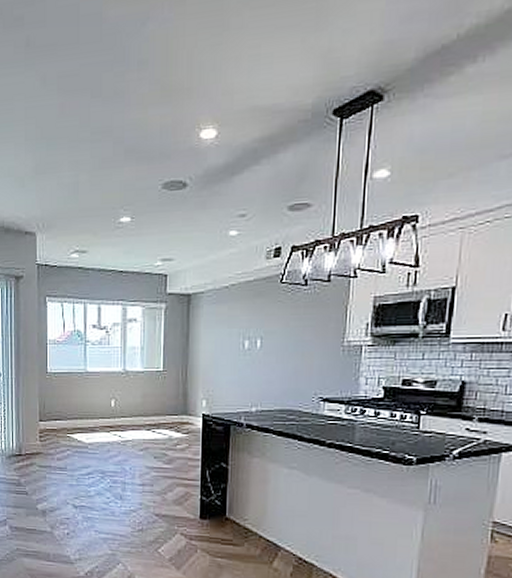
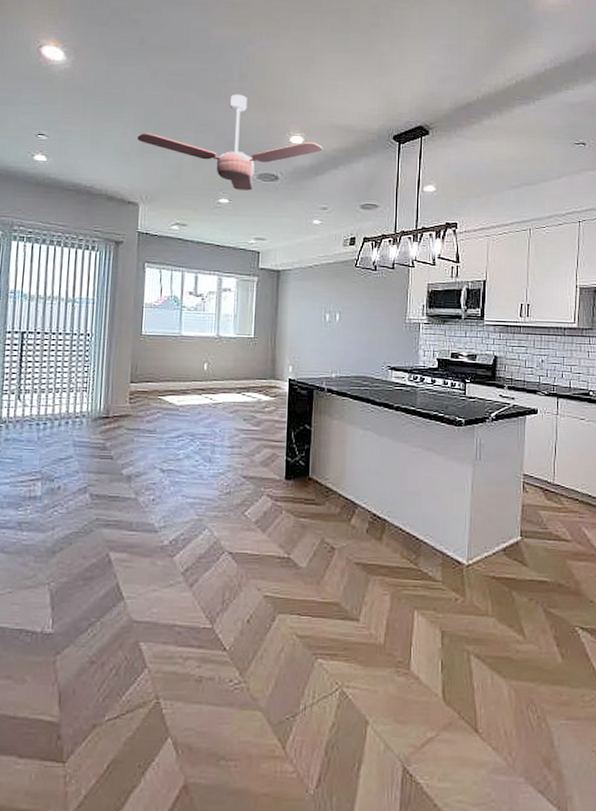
ceiling fan: none [30,87,240,205] -> present [137,94,323,191]

